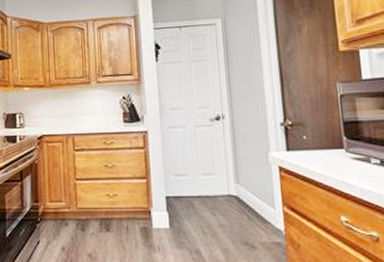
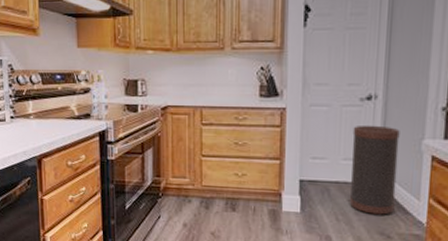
trash can: none [207,142,254,225] -> present [349,125,400,215]

